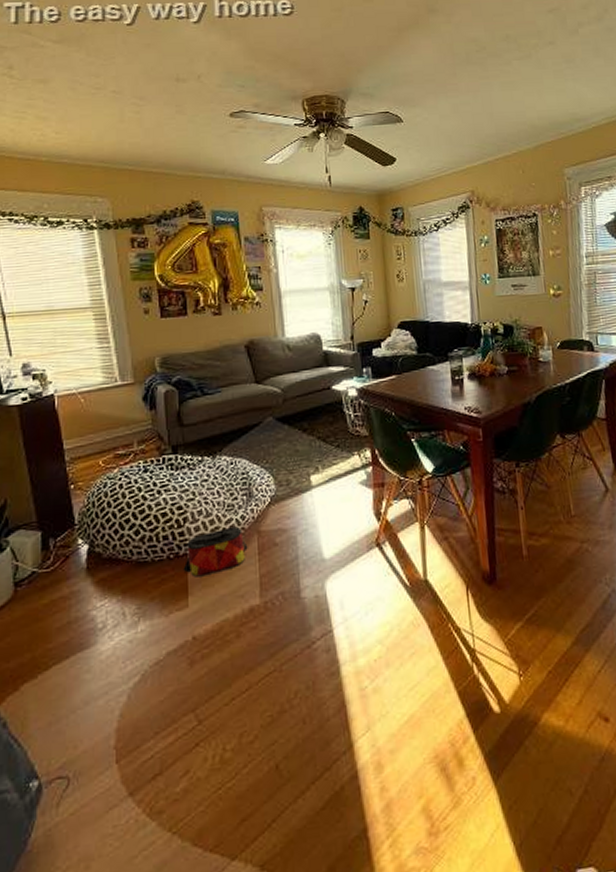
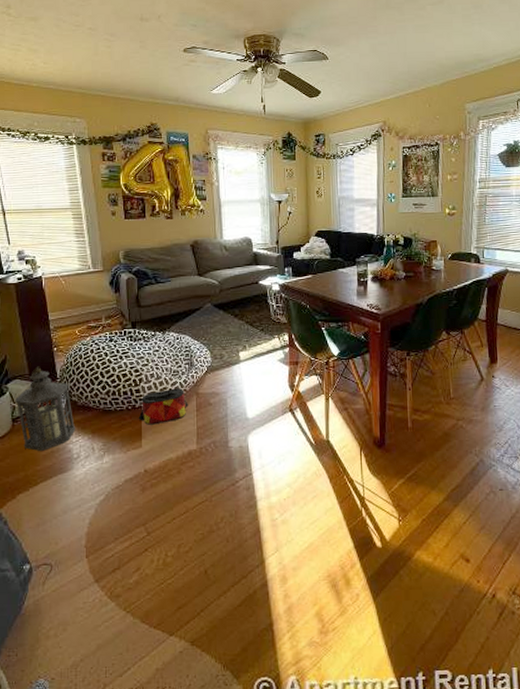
lantern: none [18,510,101,623] -> present [15,366,76,451]

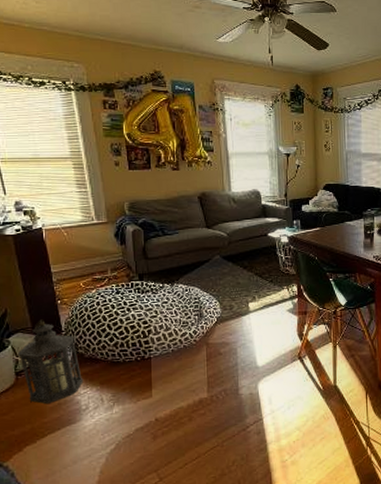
bag: present [138,388,188,425] -> none [148,339,199,375]

